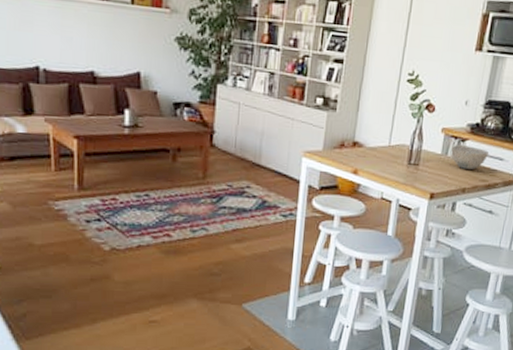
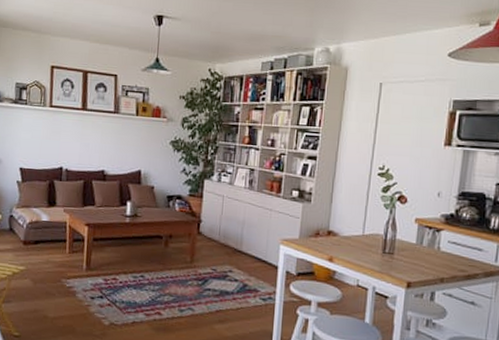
bowl: present [451,145,488,170] -> none [426,235,466,260]

